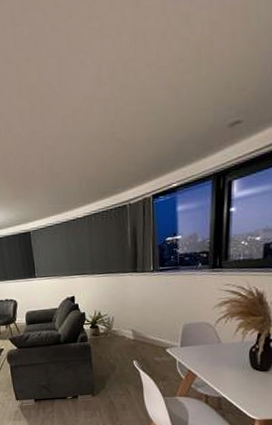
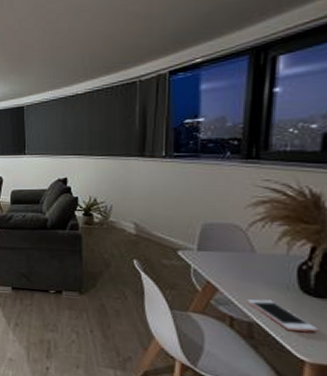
cell phone: none [217,378,263,399] -> present [247,299,318,333]

